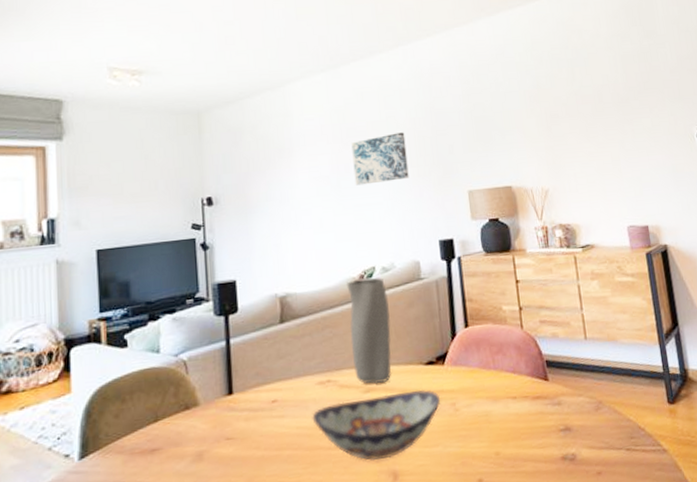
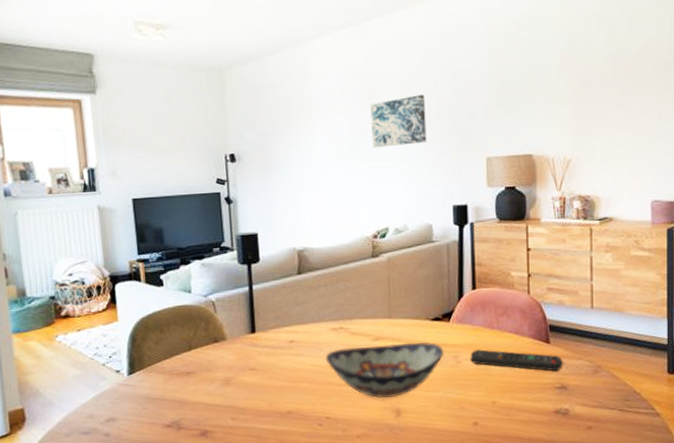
vase: present [347,277,392,385] -> none [361,238,401,334]
remote control: none [468,393,564,412] -> present [470,349,563,372]

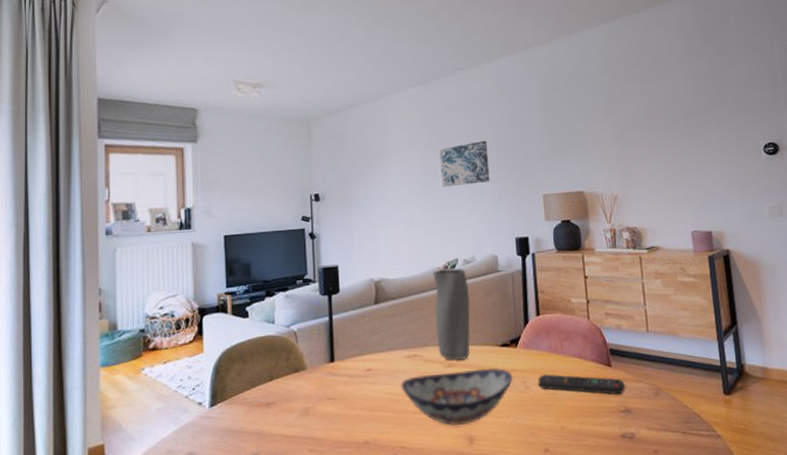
vase: none [361,238,401,334] -> present [433,268,471,361]

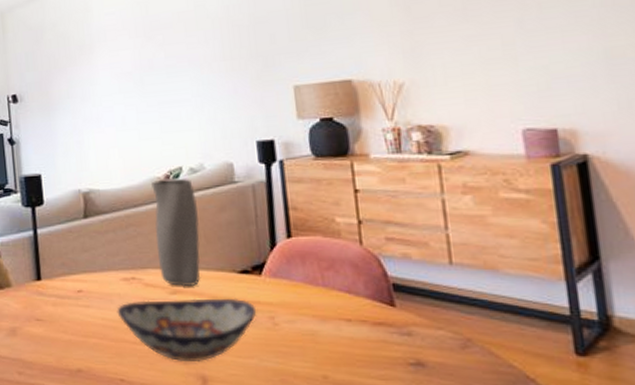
wall art: present [439,141,490,187] -> none [155,22,221,82]
remote control: present [538,374,625,395] -> none [290,310,416,343]

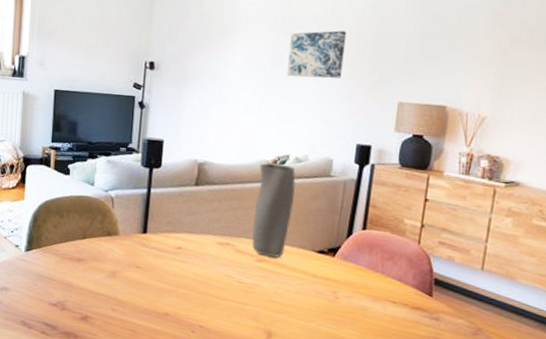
decorative bowl: present [117,298,257,361] -> none [208,263,324,320]
wall art: none [155,22,221,82] -> present [286,30,347,79]

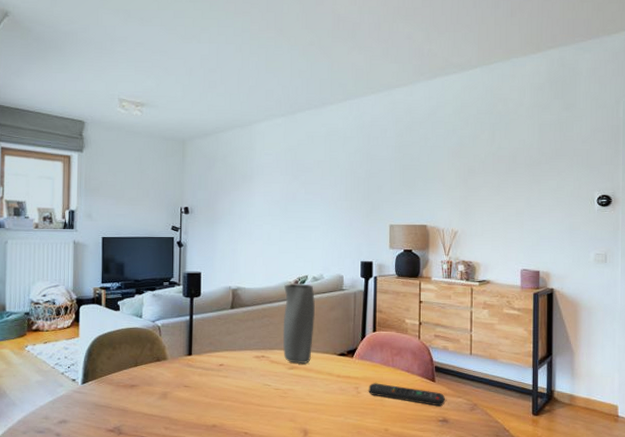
wall art: present [286,30,347,79] -> none [299,172,344,211]
remote control: none [349,289,443,326] -> present [369,383,445,406]

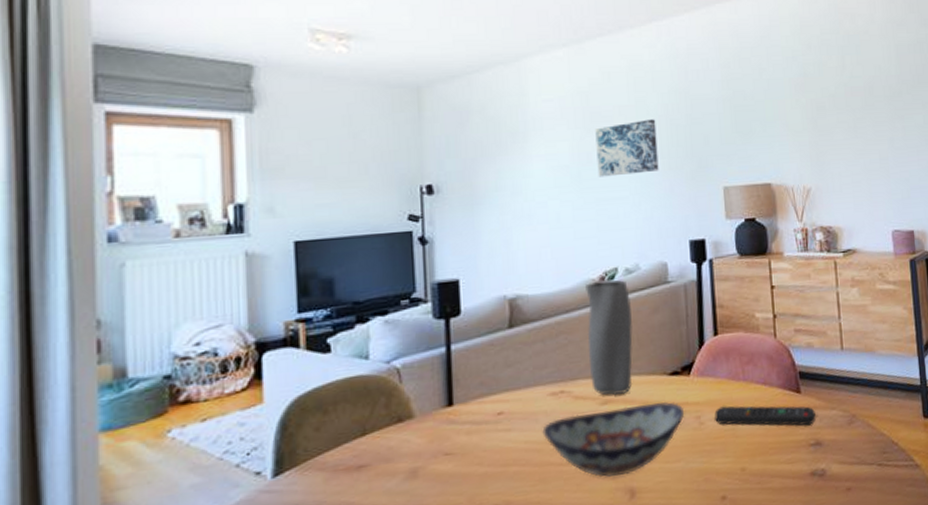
decorative bowl: none [248,373,347,419] -> present [542,401,685,477]
wall art: none [299,172,344,211] -> present [595,119,659,177]

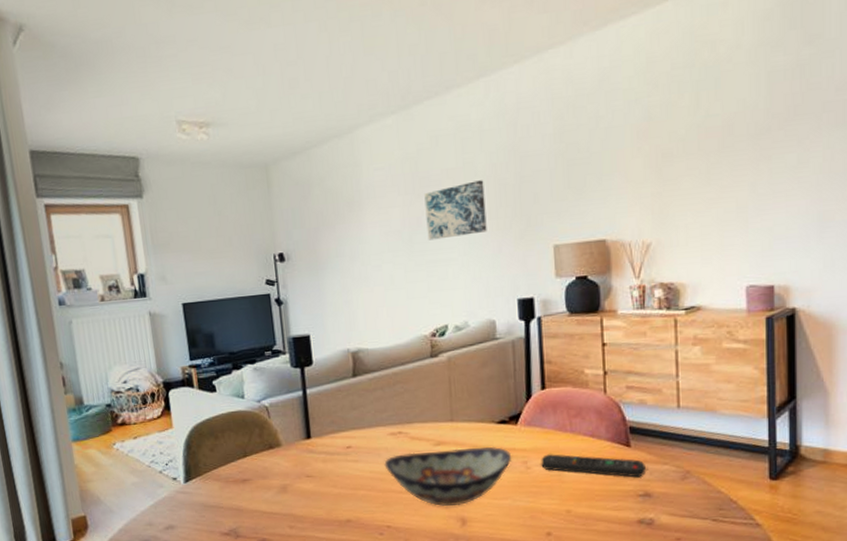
vase: present [585,280,633,396] -> none [418,336,463,439]

